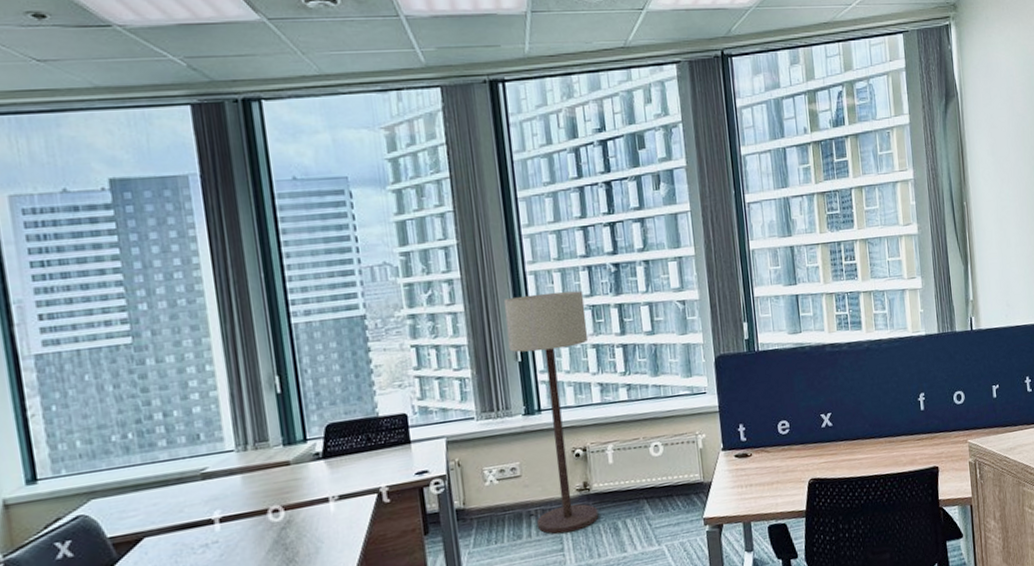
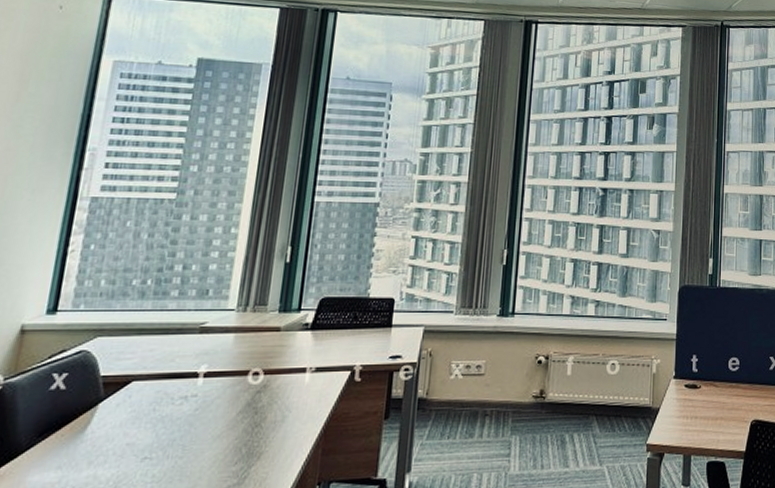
floor lamp: present [503,290,599,534] -> none [489,205,572,439]

